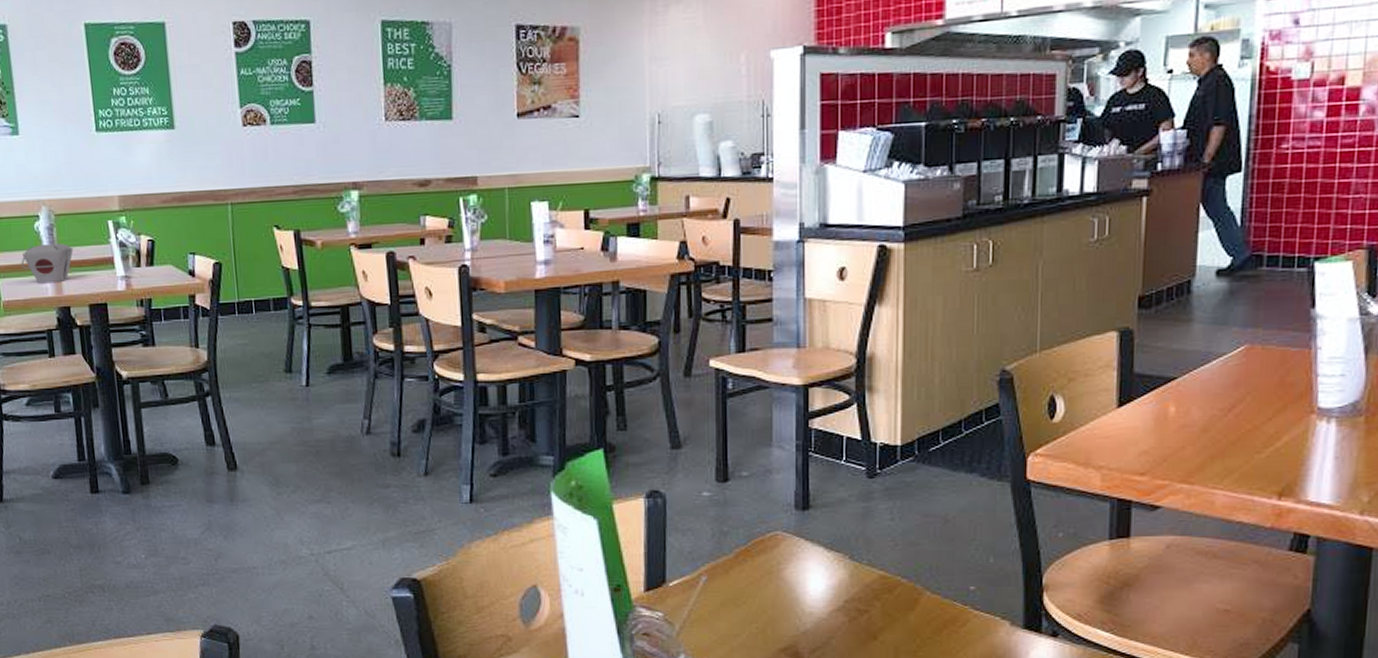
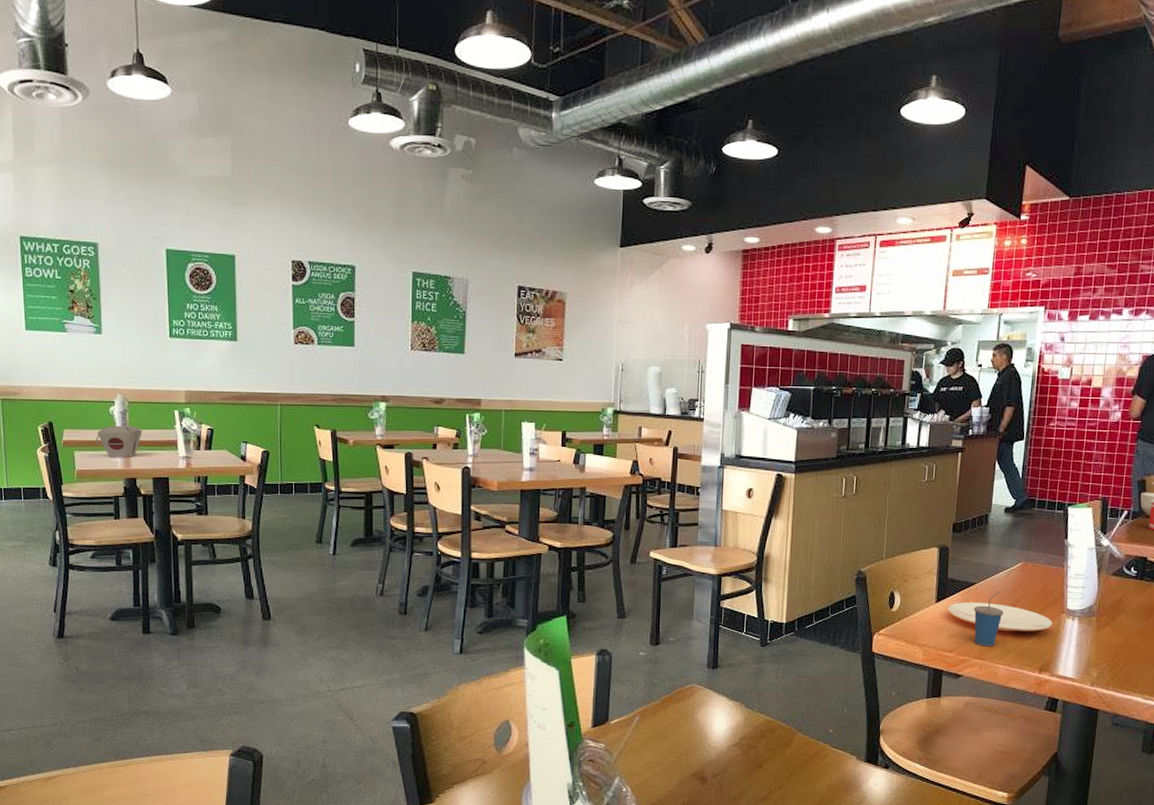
plate: none [1135,403,1297,442] -> present [947,602,1053,632]
cup: none [1174,386,1220,466] -> present [974,590,1004,647]

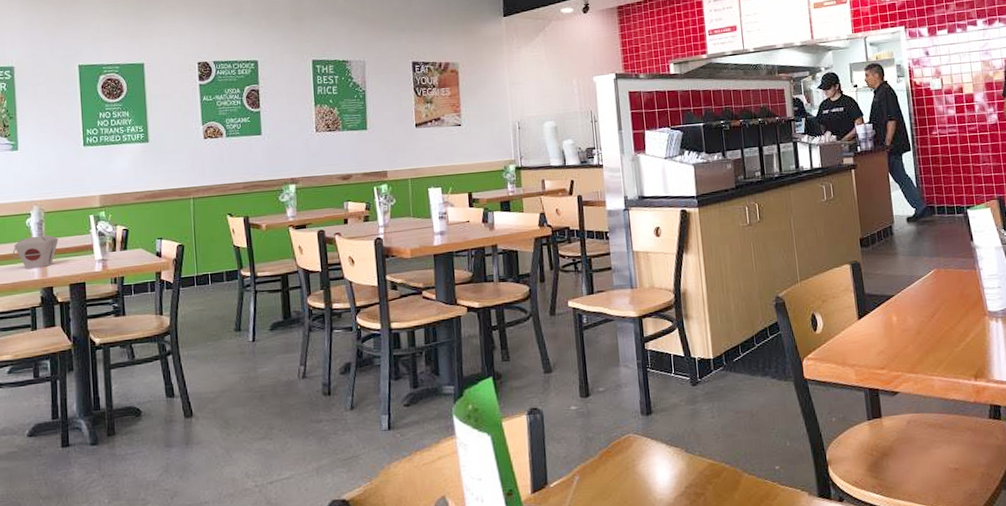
plate: present [947,602,1053,632] -> none [870,313,978,341]
cup: present [974,590,1004,647] -> none [896,300,927,360]

